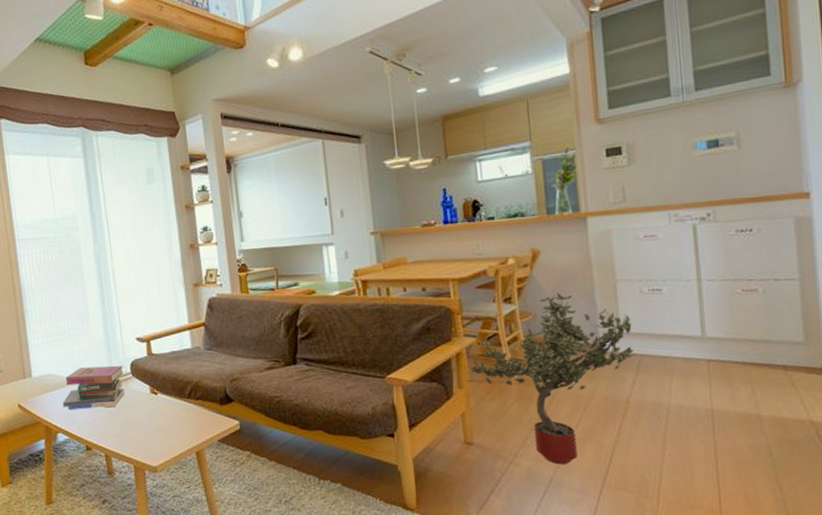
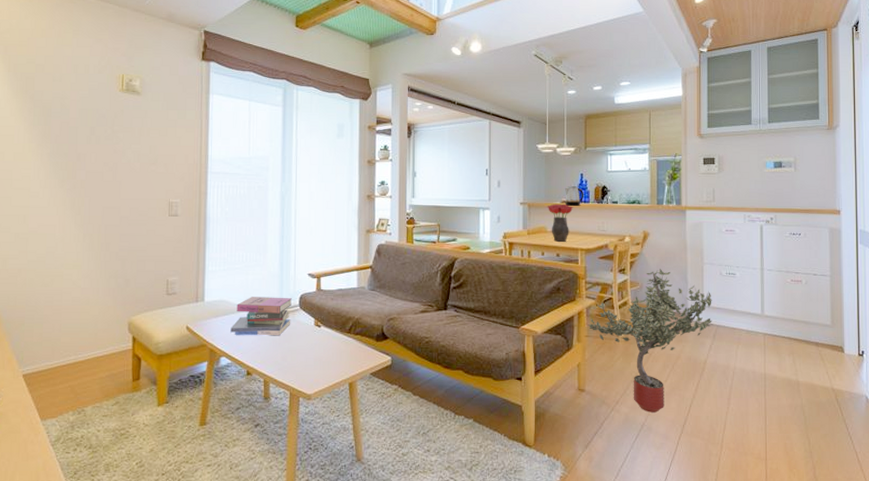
bouquet: none [404,227,438,274] -> present [547,203,574,242]
kettle: none [425,205,451,230] -> present [565,186,584,206]

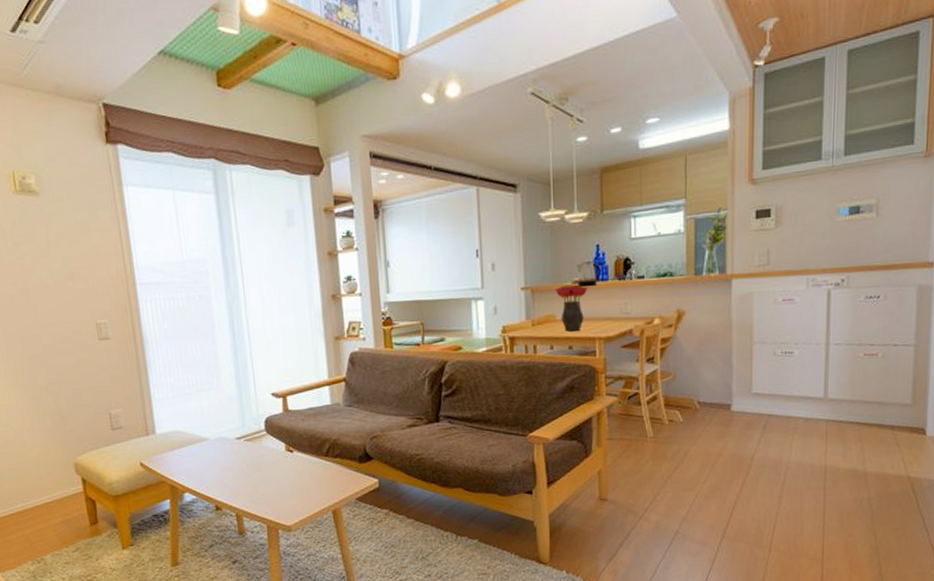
books: present [230,297,292,336] -> none [190,422,259,468]
potted tree: present [587,269,713,413] -> none [609,354,764,519]

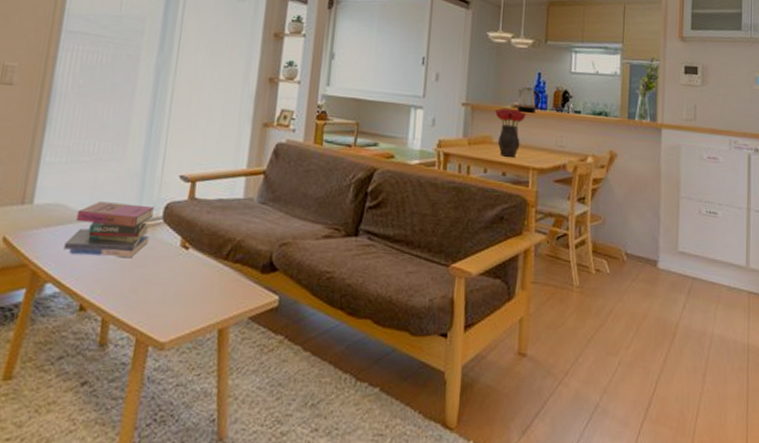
books: none [190,422,259,468] -> present [64,202,154,259]

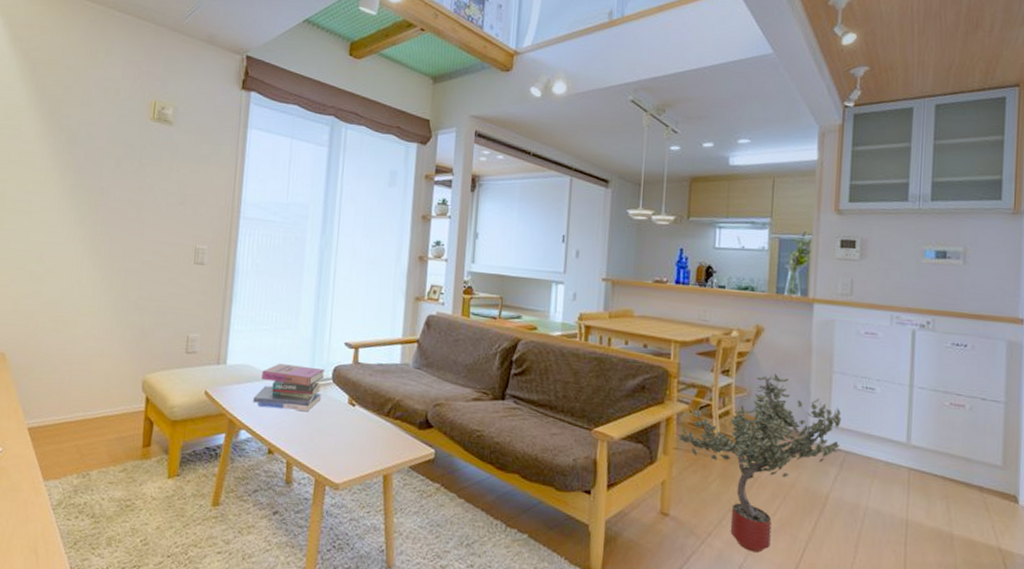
bouquet: present [494,107,527,157] -> none [635,283,669,330]
kettle: present [517,87,541,113] -> none [658,263,684,288]
potted tree: none [535,200,689,390] -> present [677,374,842,553]

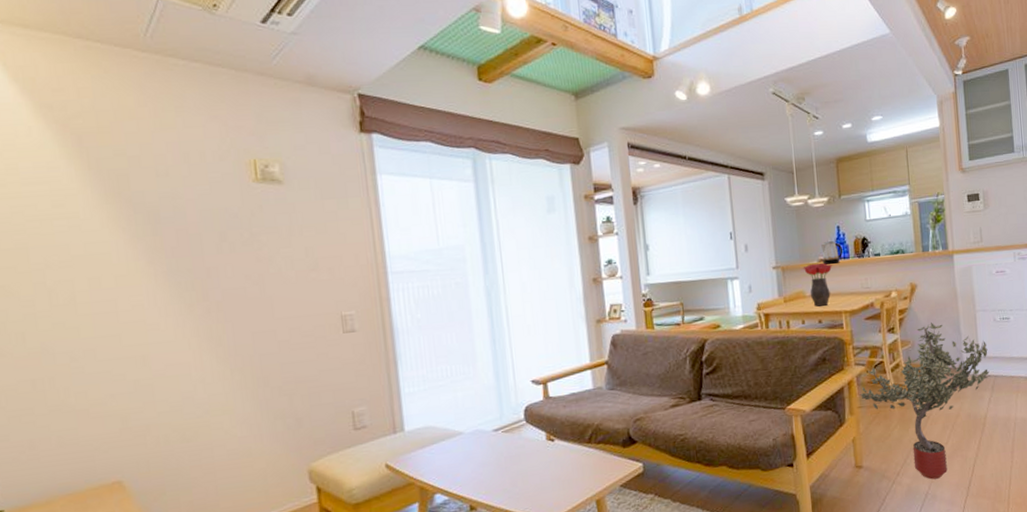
books: present [253,364,324,412] -> none [442,412,518,466]
bouquet: none [635,283,669,330] -> present [803,262,833,307]
kettle: none [658,263,684,288] -> present [821,241,843,265]

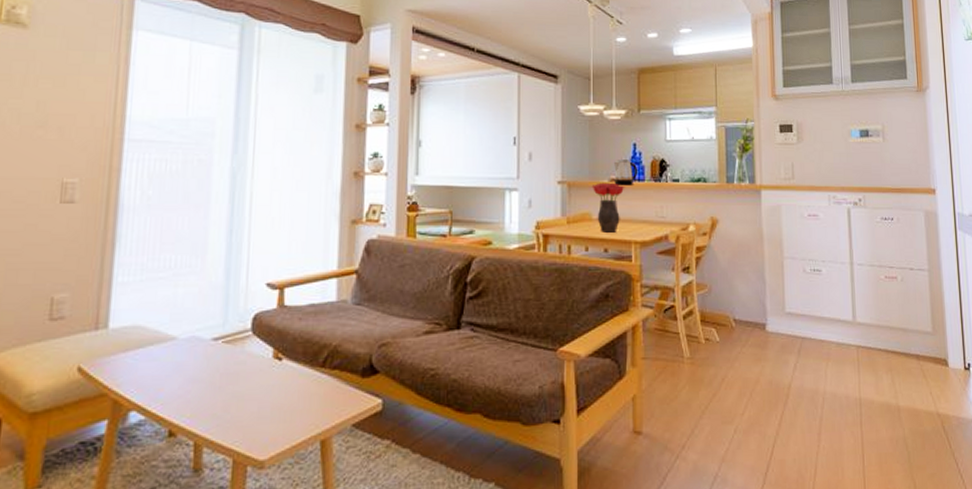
potted tree: present [859,323,991,480] -> none [644,266,798,458]

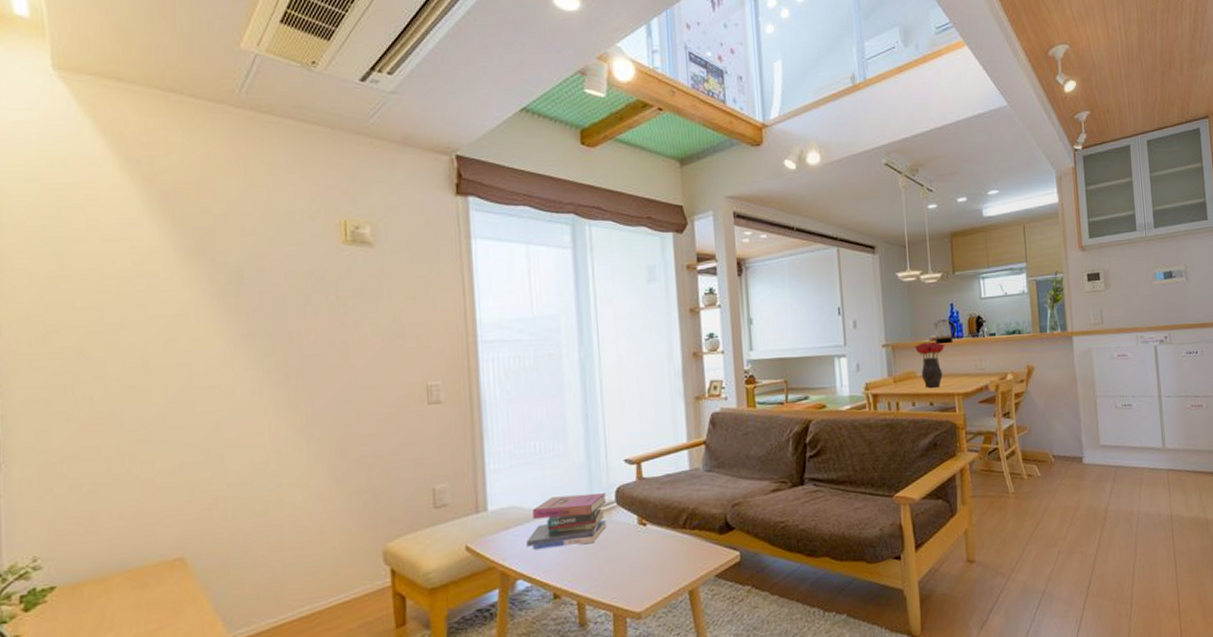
books: none [146,318,241,377] -> present [526,493,607,549]

